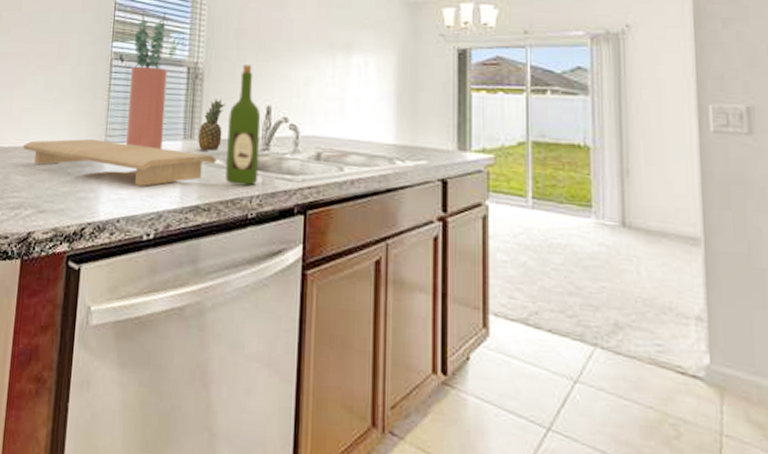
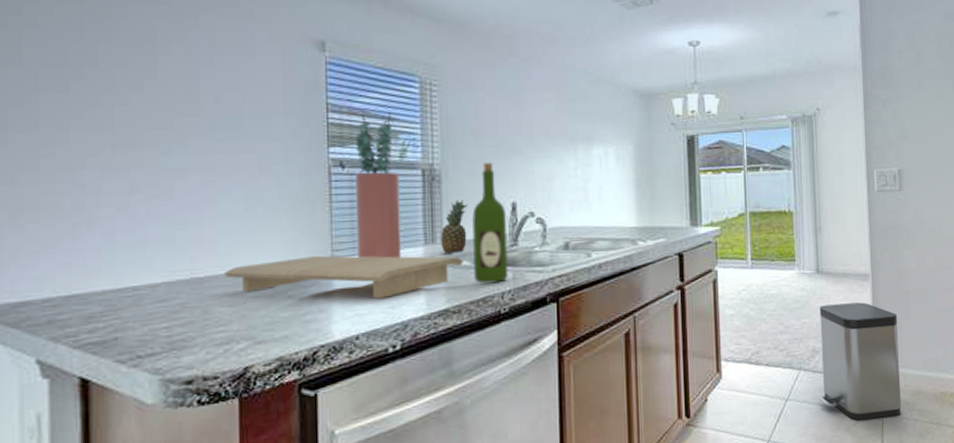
pedal bin: none [621,268,753,441] -> present [818,302,902,421]

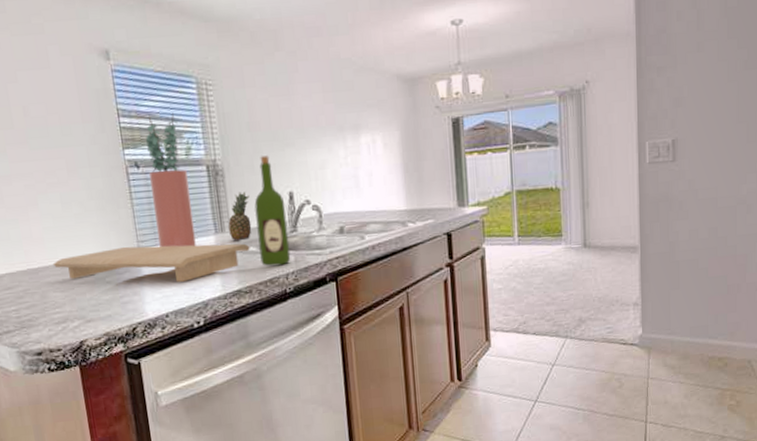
pedal bin: present [818,302,902,421] -> none [584,273,668,383]

